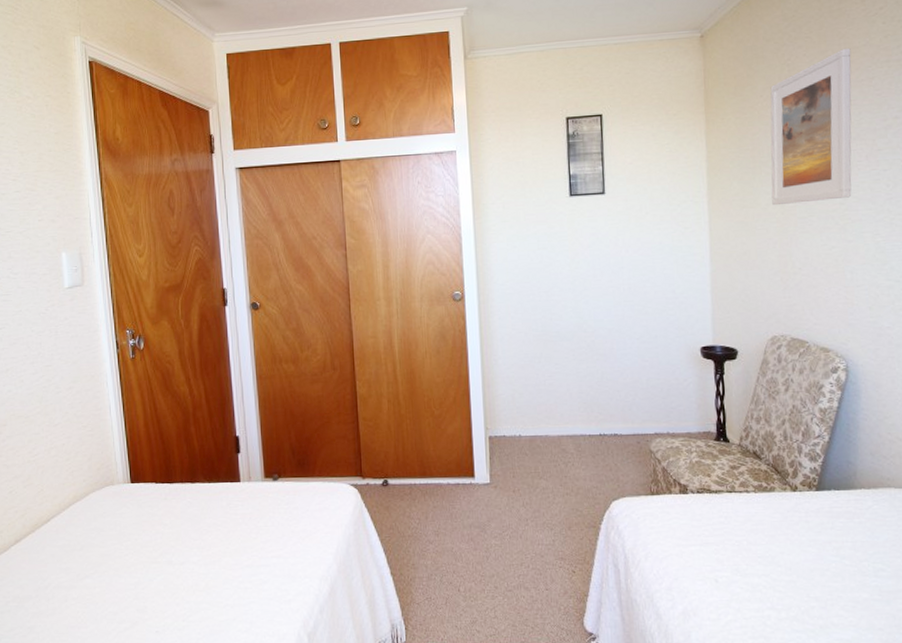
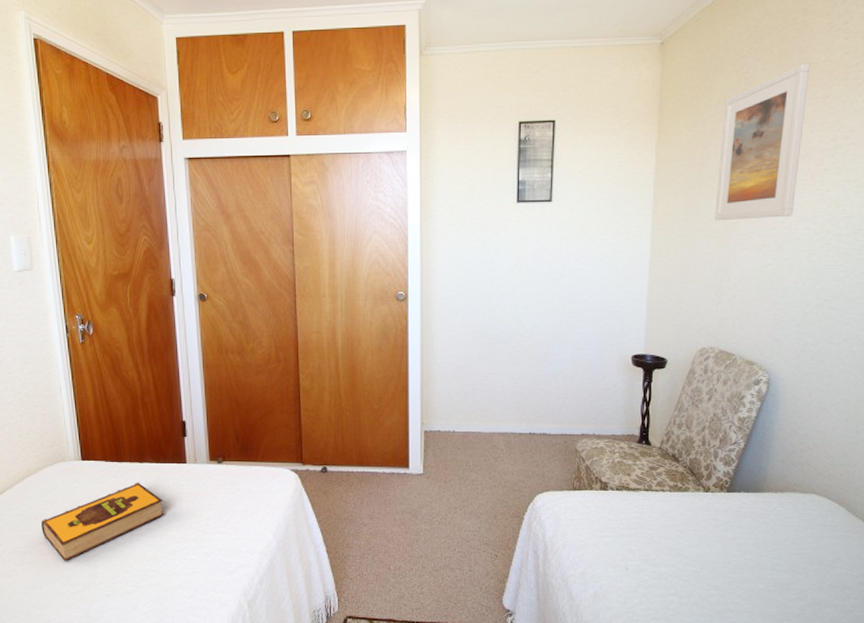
hardback book: none [88,504,217,595] -> present [41,482,164,561]

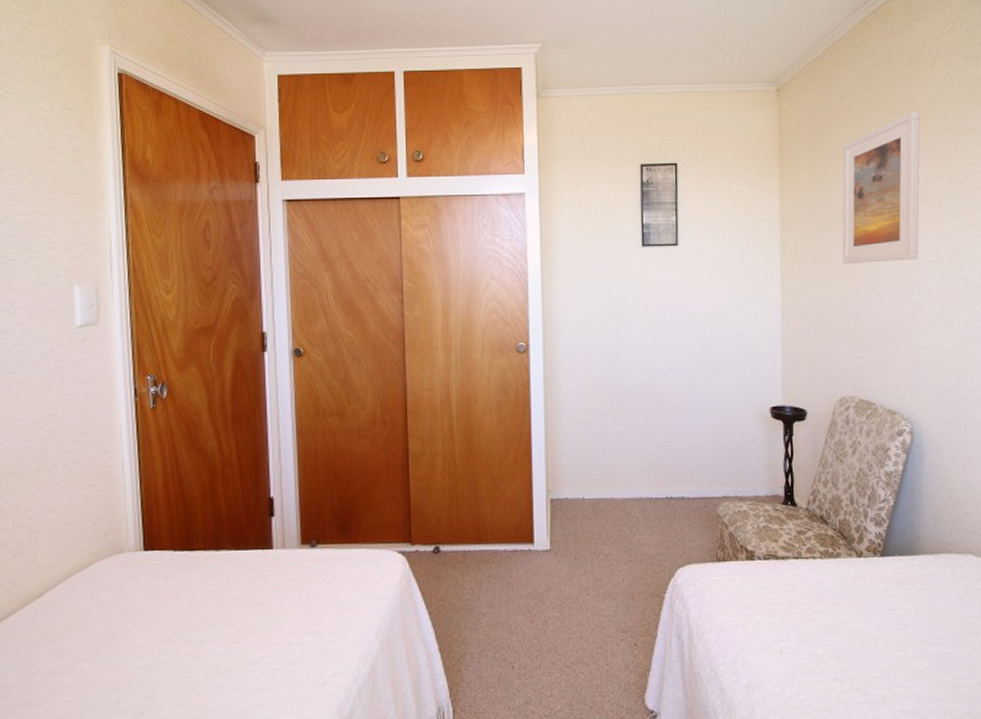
hardback book: present [41,482,164,561] -> none [87,574,243,681]

